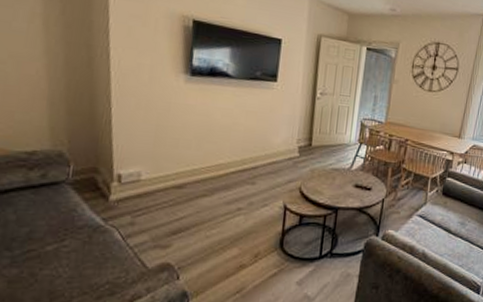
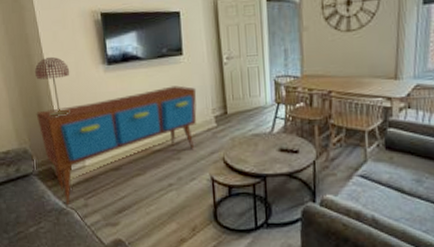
sideboard: none [85,110,285,221] -> present [36,85,197,205]
table lamp: none [92,52,142,121] -> present [34,56,70,116]

